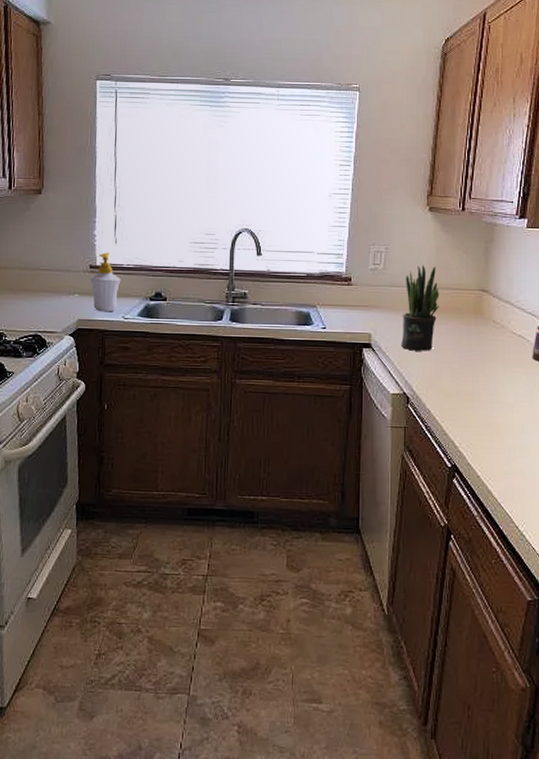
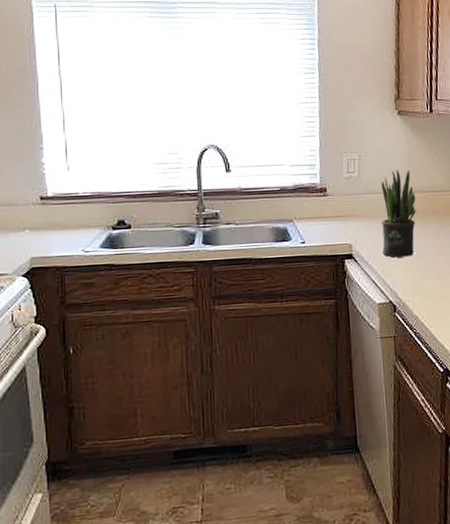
soap bottle: present [89,252,121,312] -> none [41,181,78,247]

